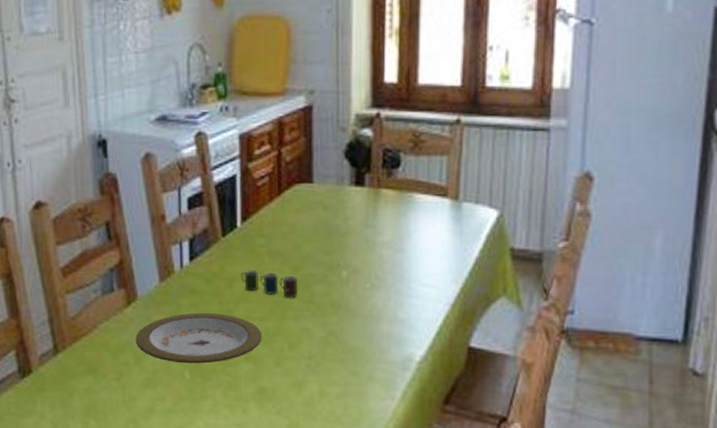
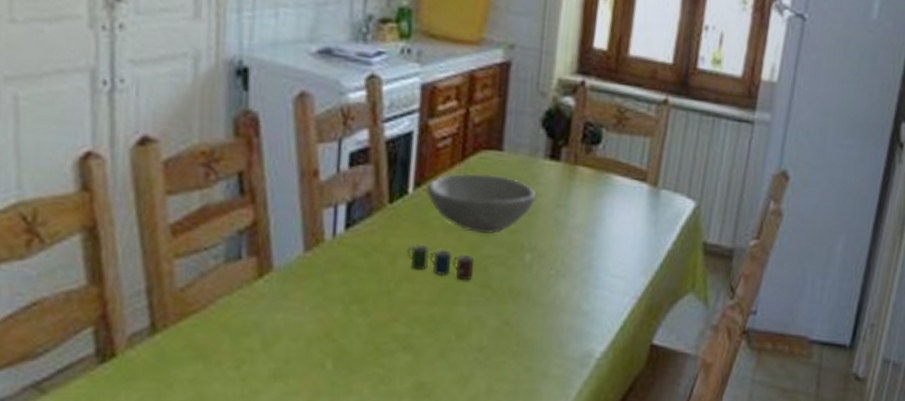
plate: present [135,312,262,364] -> none [265,291,427,353]
bowl: none [252,204,345,256] -> present [426,173,535,234]

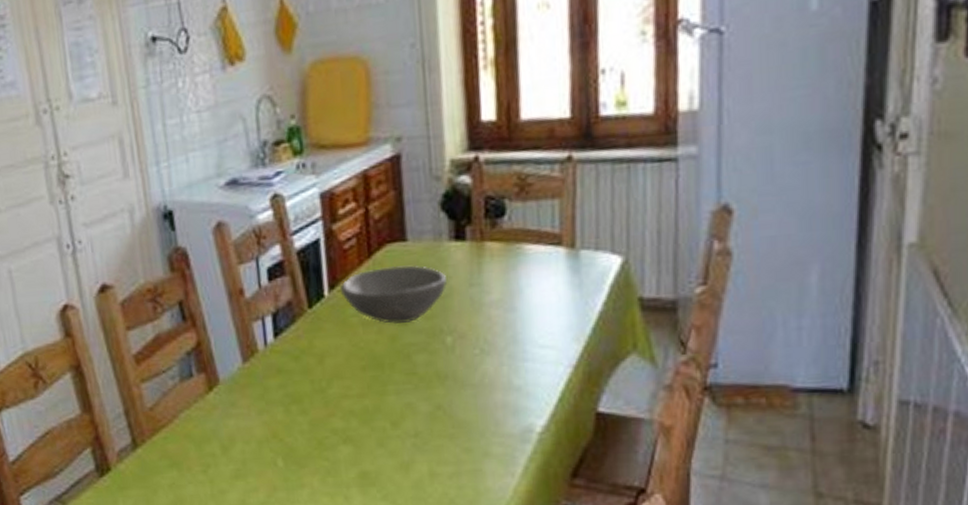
cup: present [407,244,475,281] -> none [331,341,398,371]

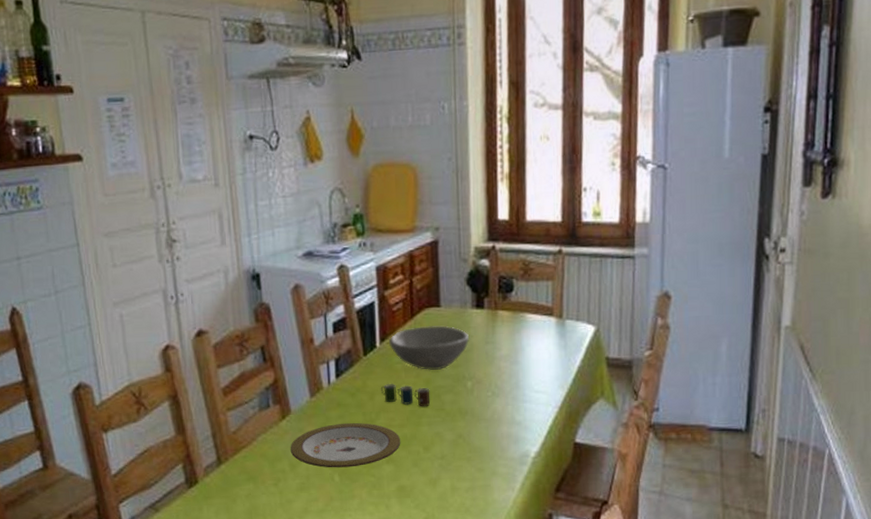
plate: none [220,393,361,451] -> present [290,422,401,468]
cup: none [331,341,398,371] -> present [380,383,431,407]

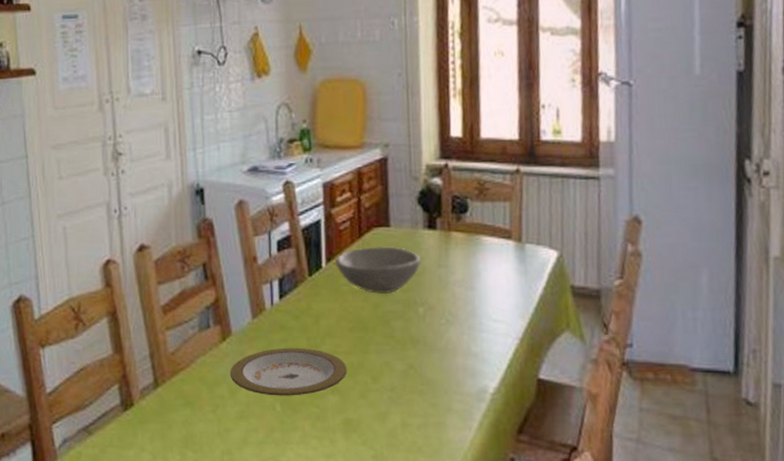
cup: present [380,383,431,407] -> none [326,306,379,333]

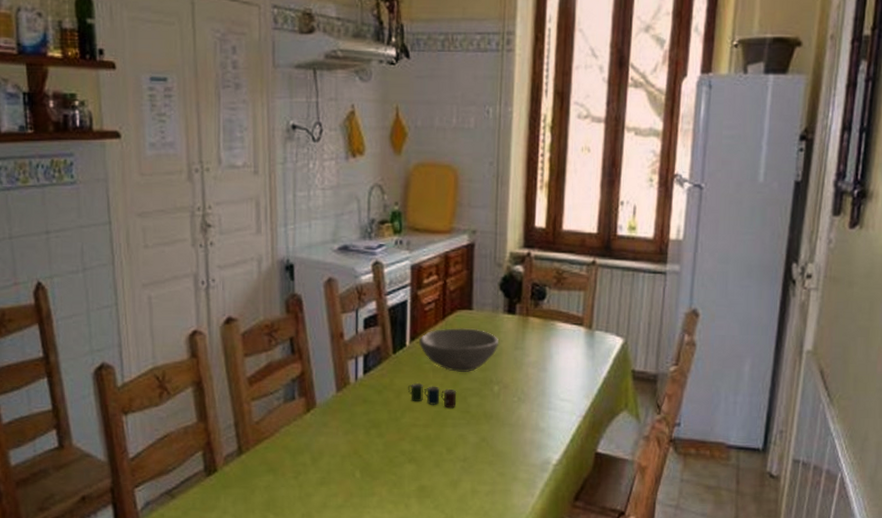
plate: present [230,347,347,396] -> none [313,419,425,465]
cup: none [326,306,379,333] -> present [407,382,457,409]

